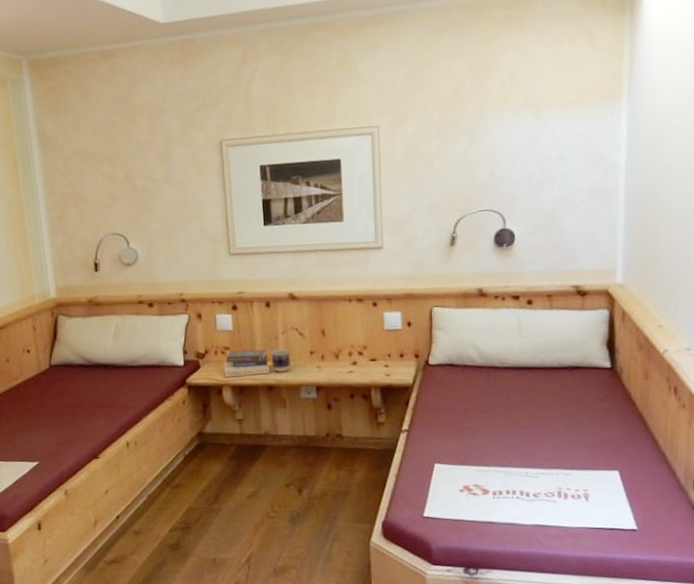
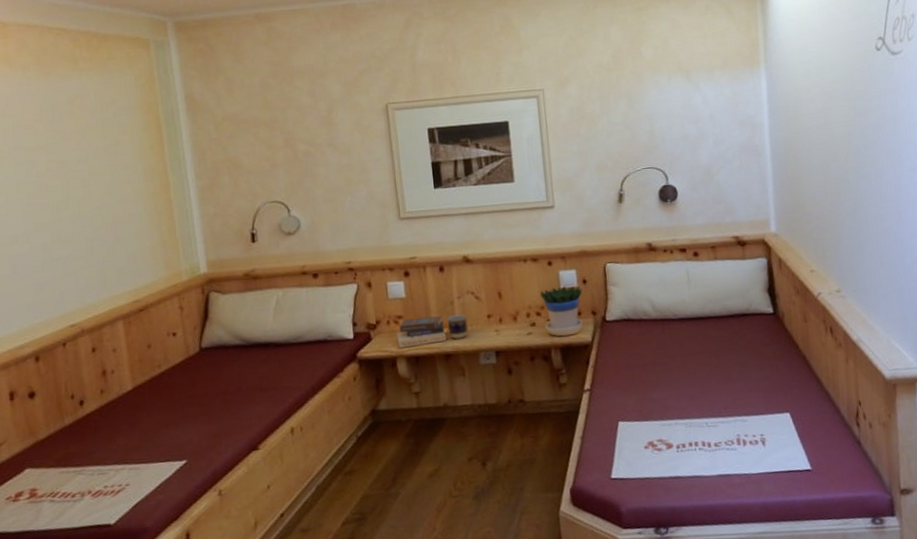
flowerpot: none [363,327,407,377] -> present [540,286,584,337]

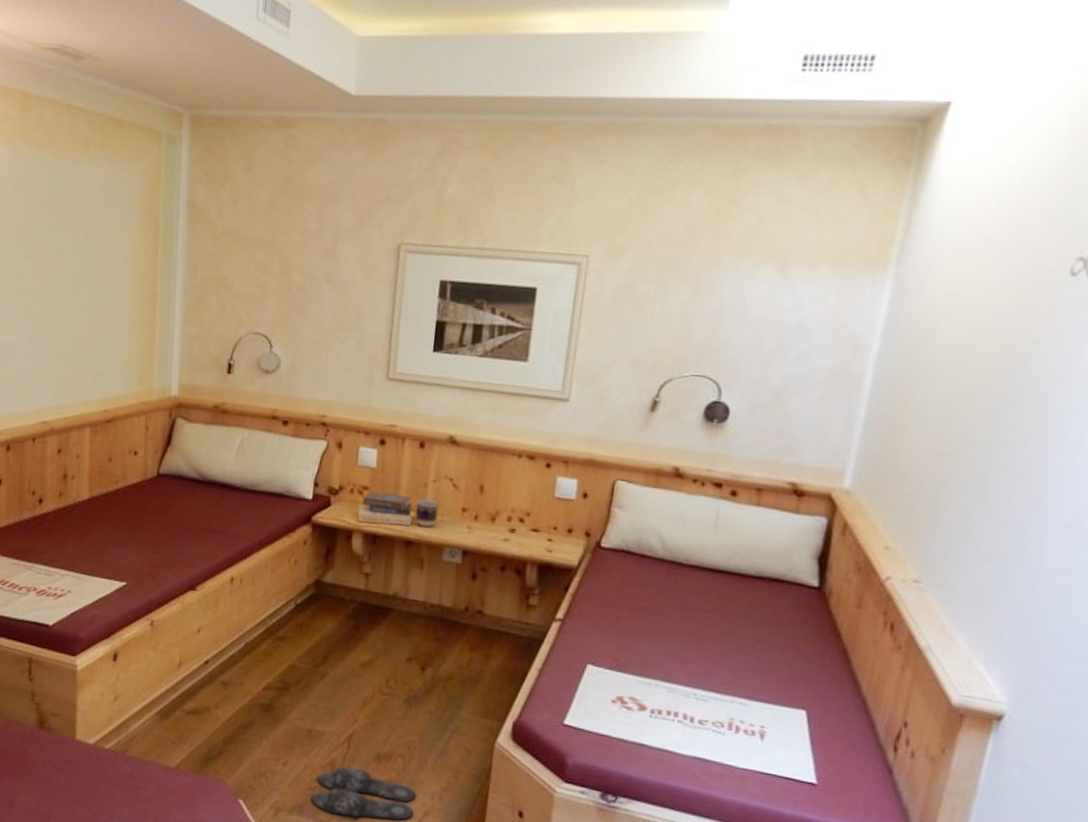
flowerpot: present [540,286,584,337] -> none [525,494,580,554]

